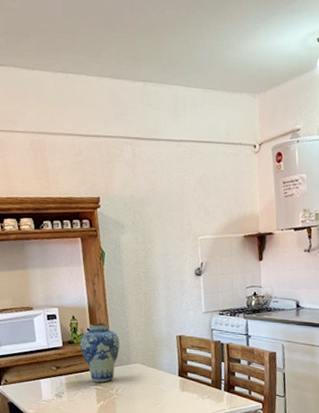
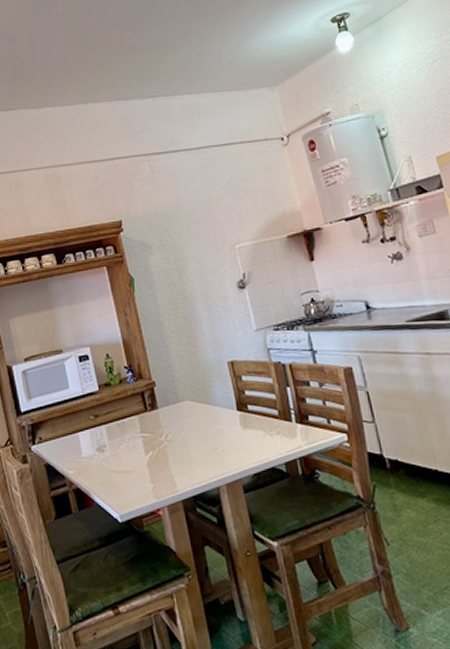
vase: present [79,323,120,383] -> none [117,357,163,430]

